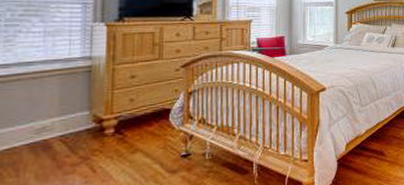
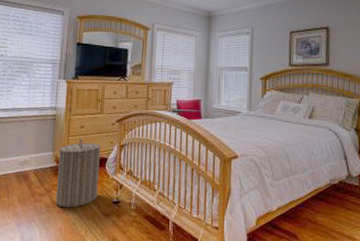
laundry hamper: none [98,91,162,174] -> present [56,139,101,208]

